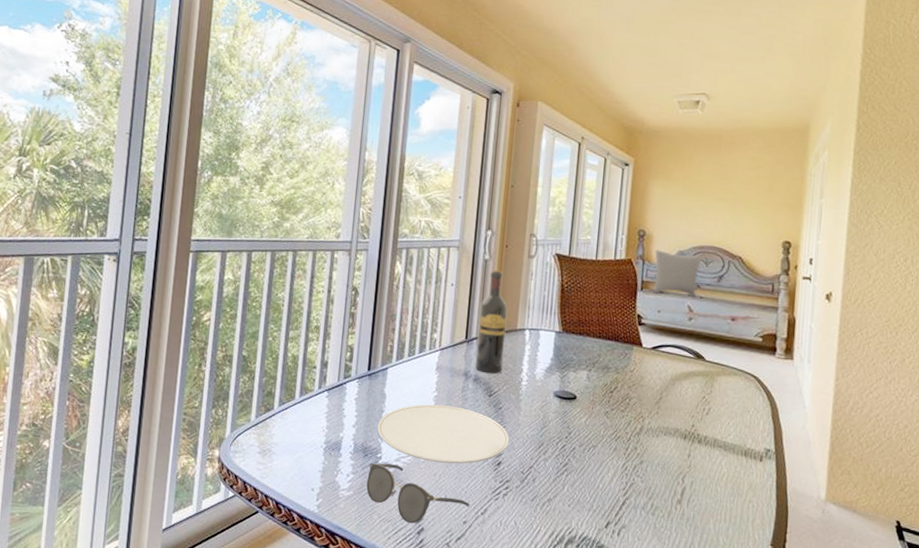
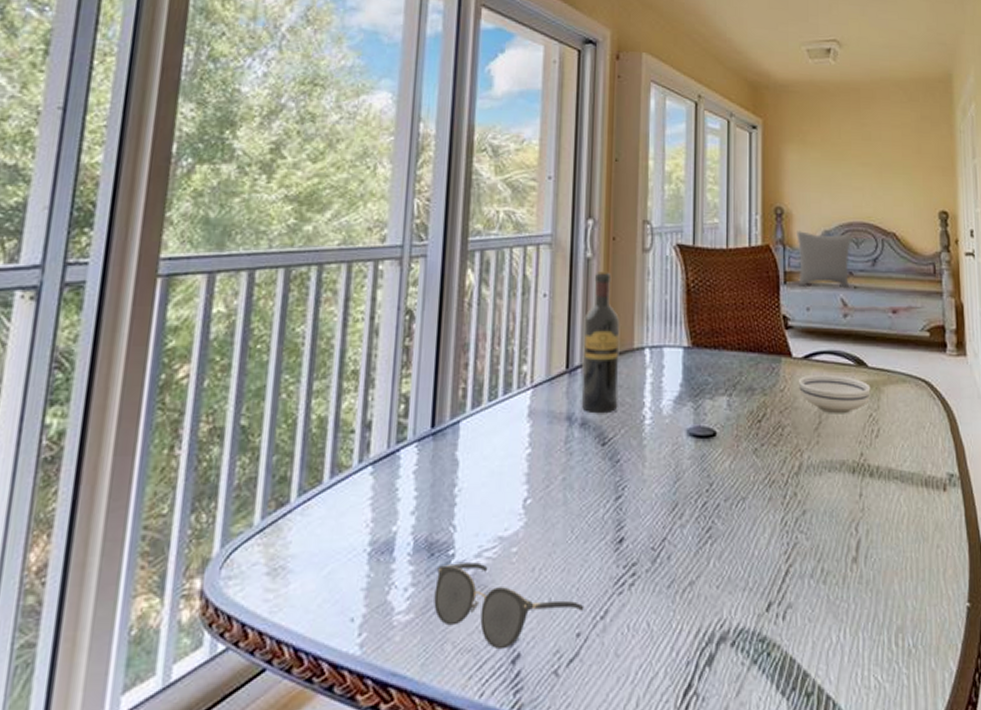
plate: present [377,404,510,464] -> none [448,465,633,552]
bowl: none [645,361,706,394] -> present [798,374,871,414]

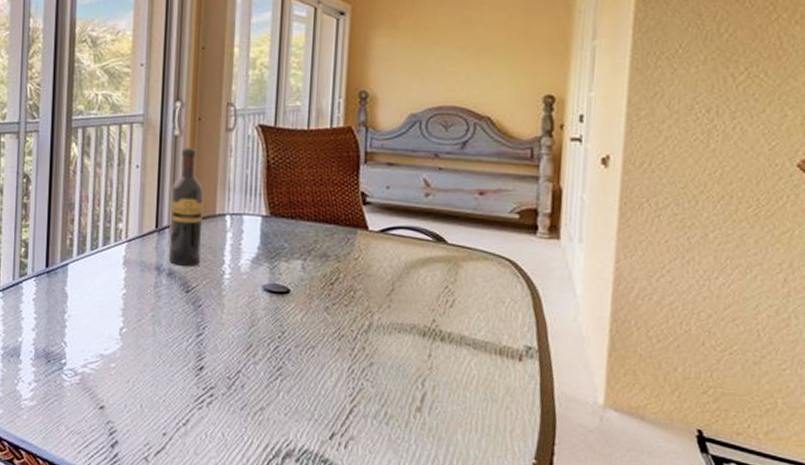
sunglasses: present [434,562,584,650] -> none [51,369,170,436]
cushion: present [797,231,851,287] -> none [380,114,439,169]
bowl: present [798,374,871,414] -> none [373,246,449,284]

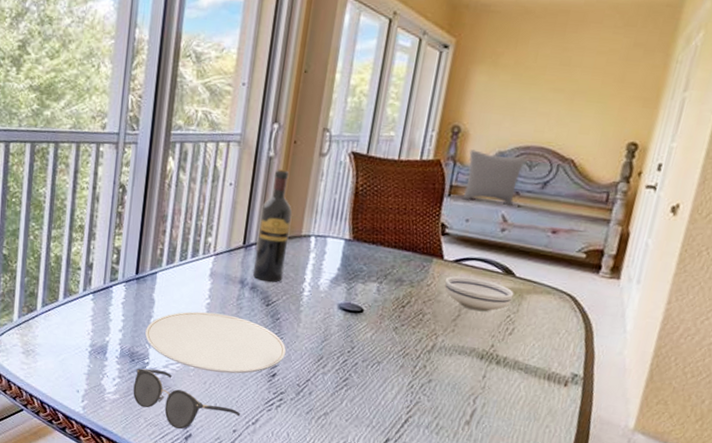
sunglasses: none [51,369,170,436] -> present [133,368,241,430]
plate: none [60,303,212,370] -> present [145,311,287,374]
bowl: none [373,246,449,284] -> present [444,276,514,312]
cushion: none [380,114,439,169] -> present [463,149,525,205]

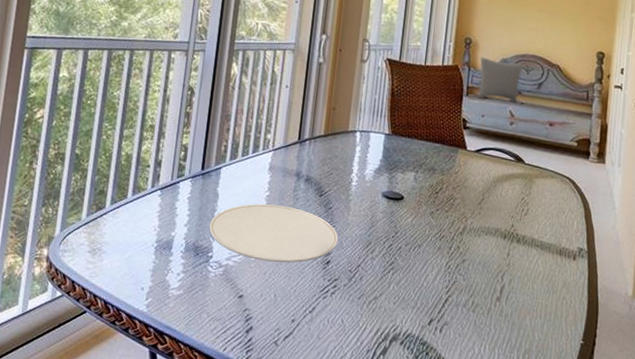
sunglasses: present [133,368,241,430] -> none [196,262,299,323]
wine bottle: present [252,169,293,282] -> none [307,73,340,174]
bowl: present [444,276,514,312] -> none [469,164,525,196]

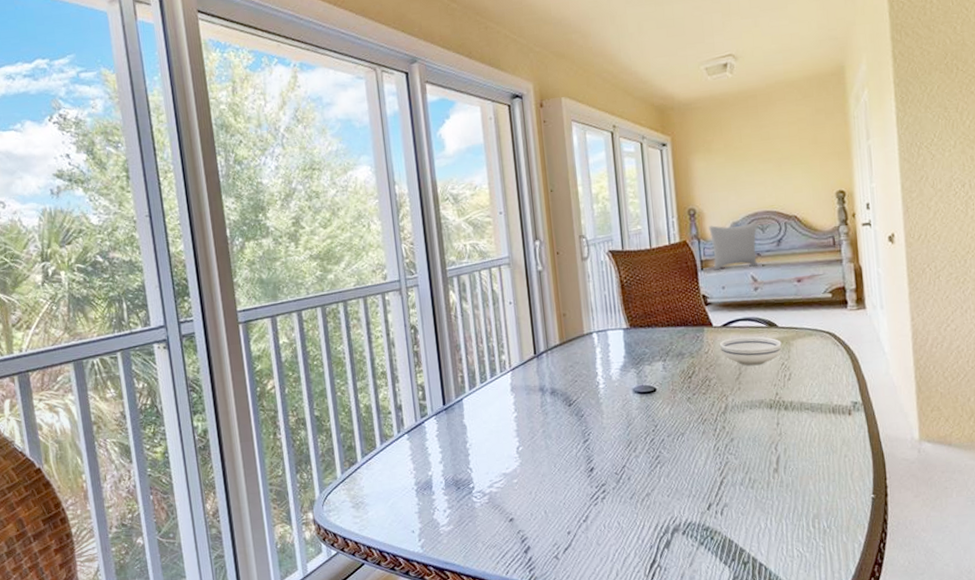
plate: present [209,203,339,263] -> none [464,423,598,482]
bowl: none [469,164,525,196] -> present [719,336,782,366]

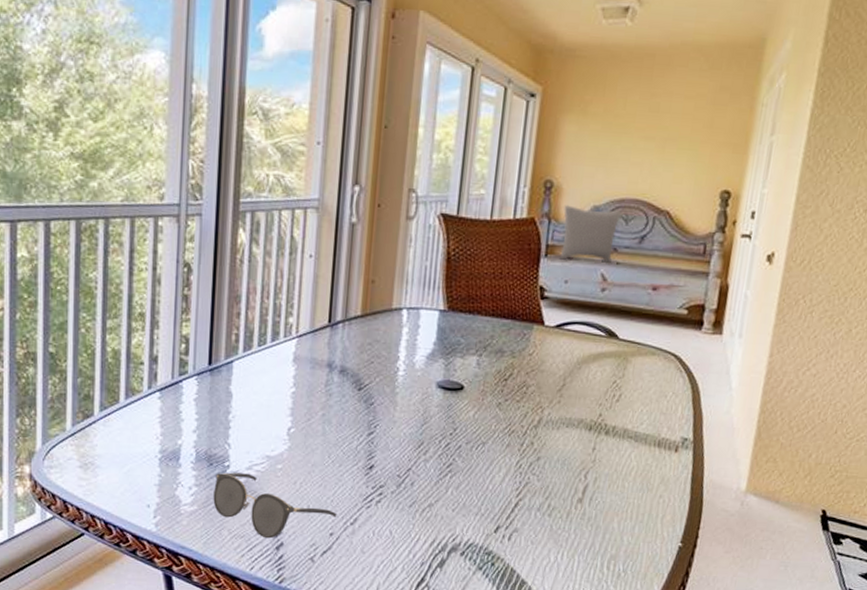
sunglasses: none [464,491,571,545] -> present [213,472,337,539]
bowl: present [719,336,782,366] -> none [547,342,619,379]

